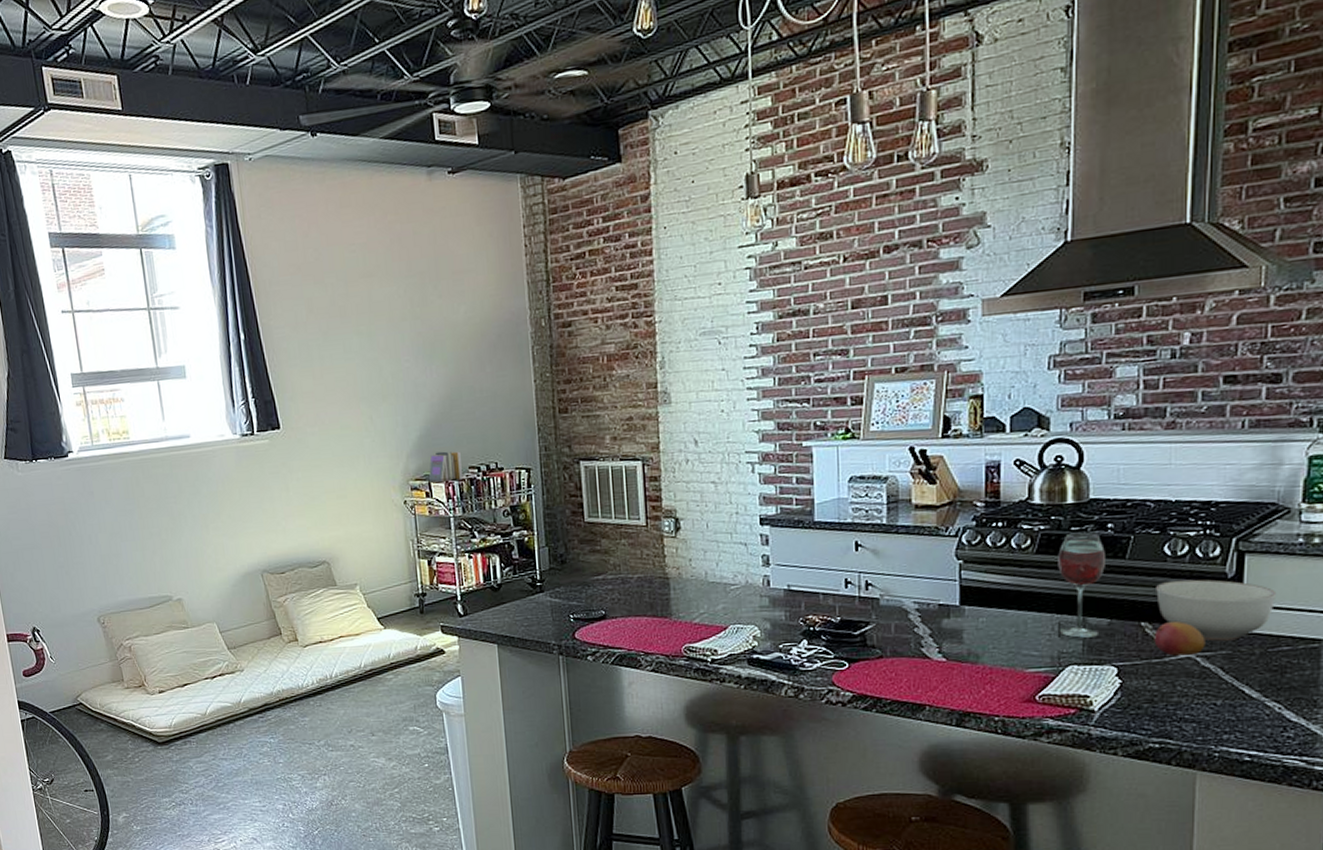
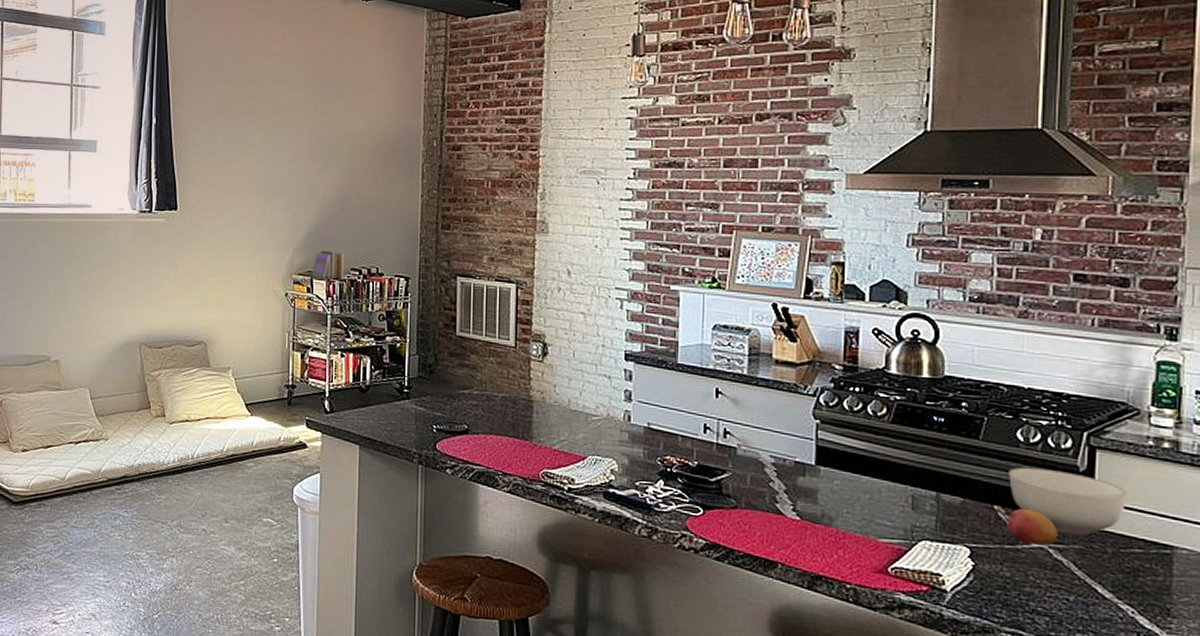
wineglass: present [1058,532,1107,638] -> none [913,407,961,515]

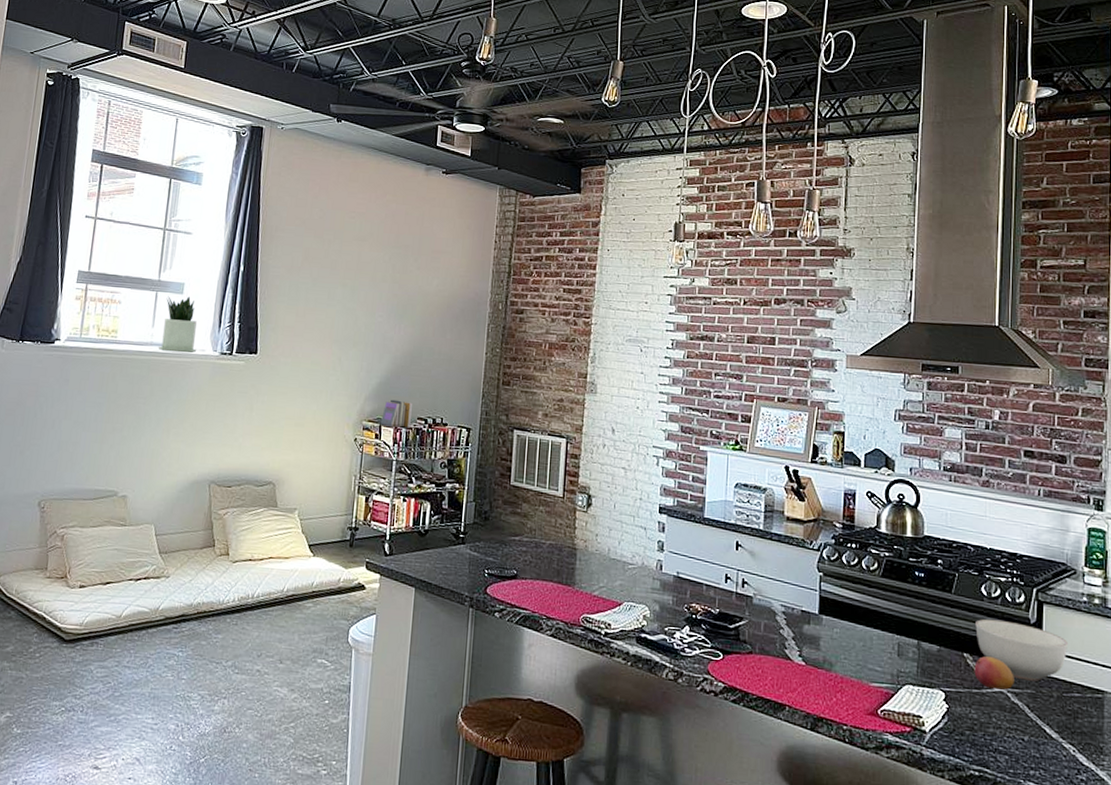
planter: none [76,154,116,213] -> present [158,296,197,354]

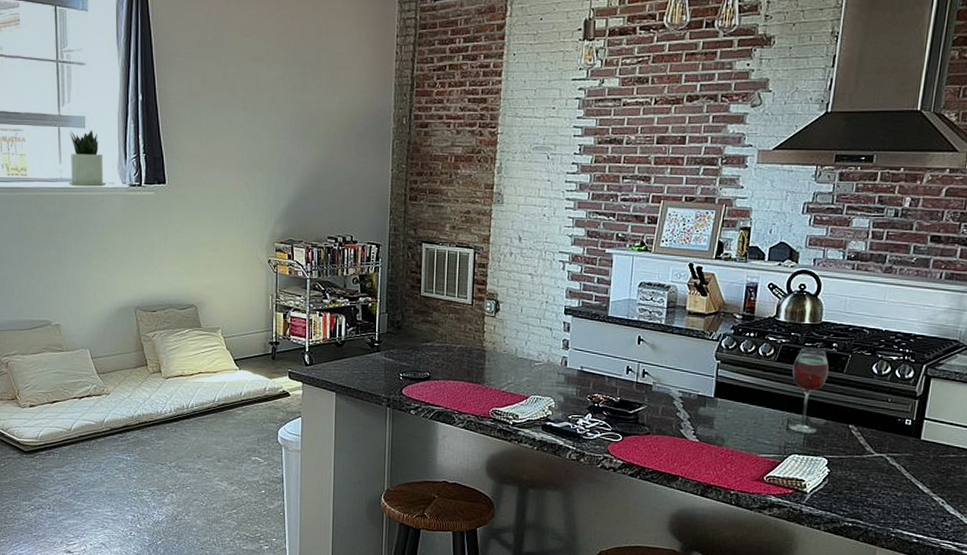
books: present [380,399,412,428] -> none [291,221,322,248]
wineglass: none [899,563,937,661] -> present [788,347,830,433]
fruit: present [974,656,1014,690] -> none [857,427,895,455]
bowl: present [975,618,1069,682] -> none [863,394,951,446]

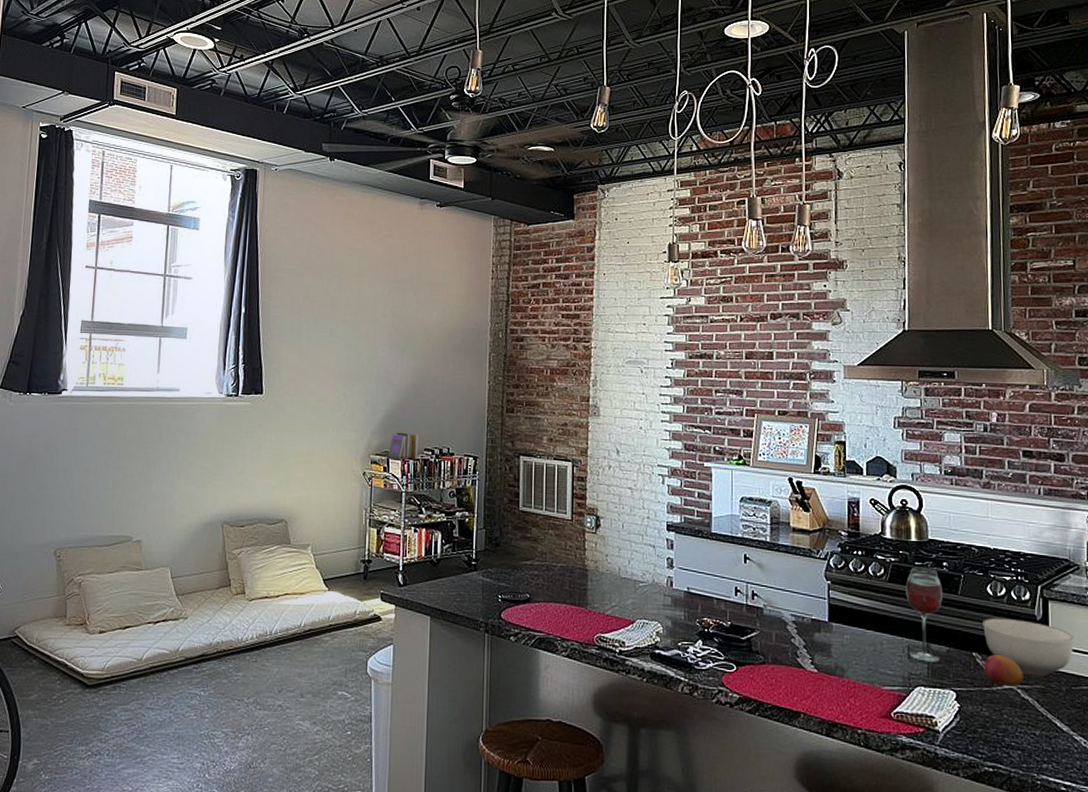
planter: present [68,130,107,187] -> none [164,341,203,397]
books: none [291,221,322,248] -> present [387,432,418,460]
fruit: none [857,427,895,455] -> present [983,655,1024,687]
bowl: none [863,394,951,446] -> present [983,617,1075,677]

